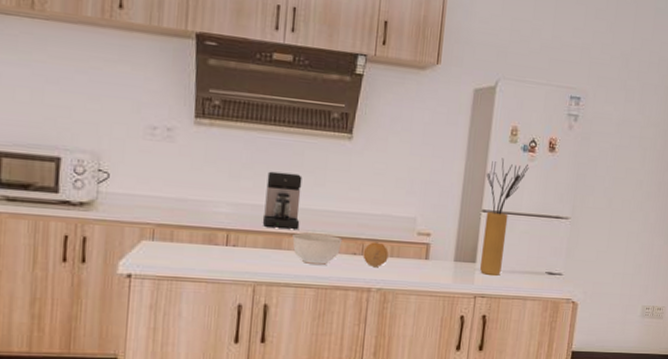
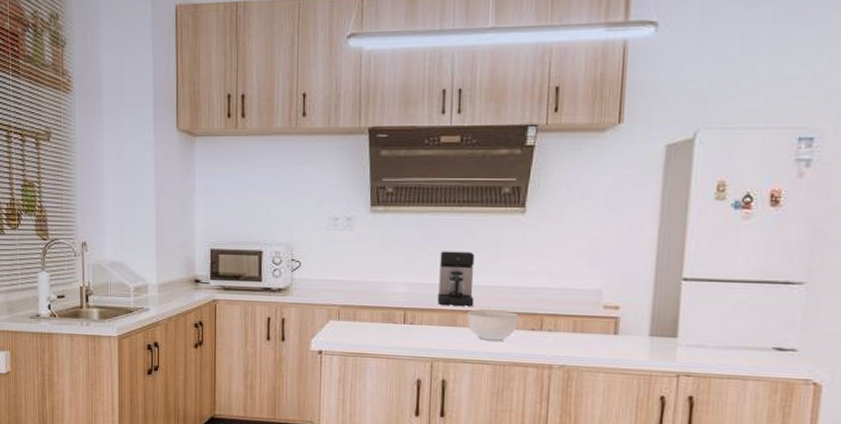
fruit: present [362,242,389,267] -> none [542,317,571,343]
vase: present [479,158,529,276] -> none [682,218,744,352]

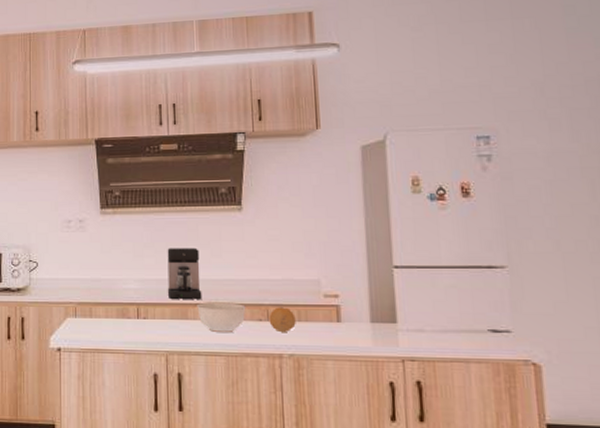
fruit: none [542,317,571,343] -> present [269,307,296,332]

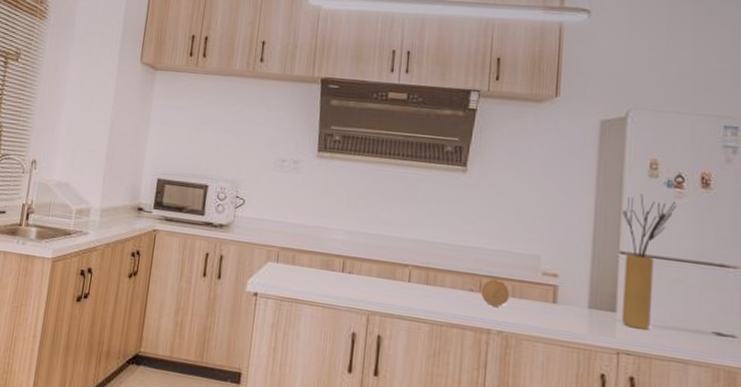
coffee maker: present [167,248,202,299] -> none [377,202,416,260]
bowl: present [197,302,246,333] -> none [406,263,459,300]
vase: none [391,210,442,336] -> present [621,194,677,330]

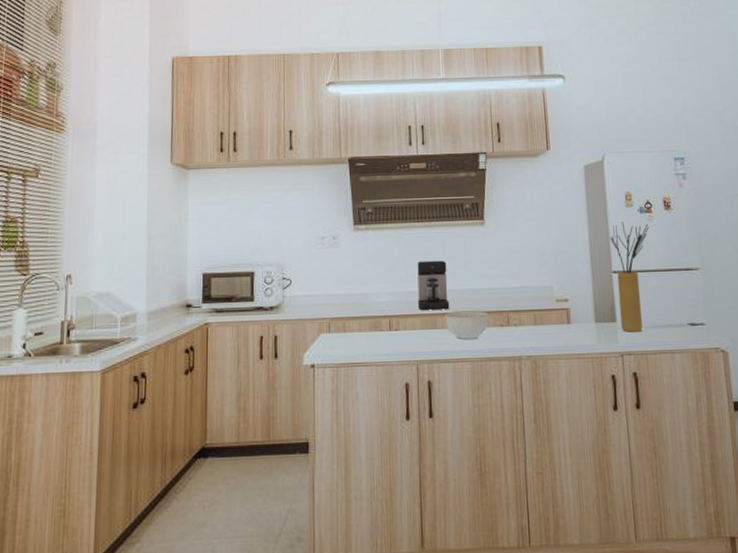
coffee maker: none [377,202,416,260] -> present [417,260,450,310]
bowl: none [406,263,459,300] -> present [445,310,489,340]
fruit: present [480,279,510,307] -> none [509,312,533,336]

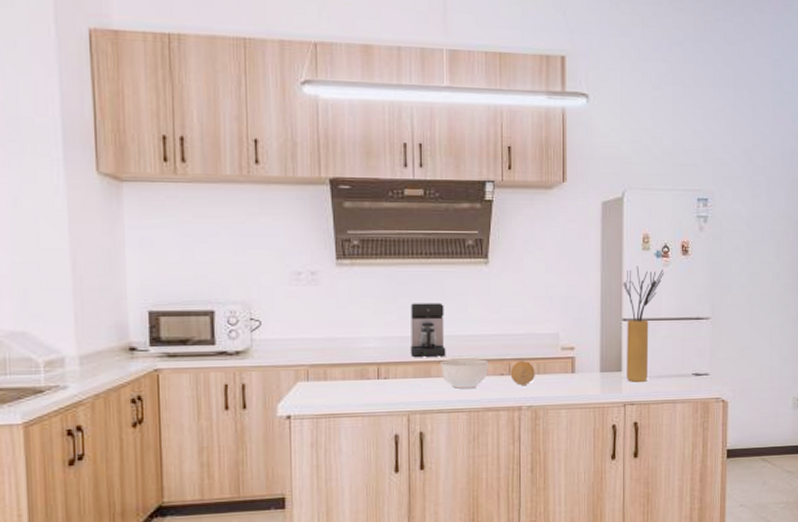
fruit: none [509,312,533,336] -> present [510,361,535,385]

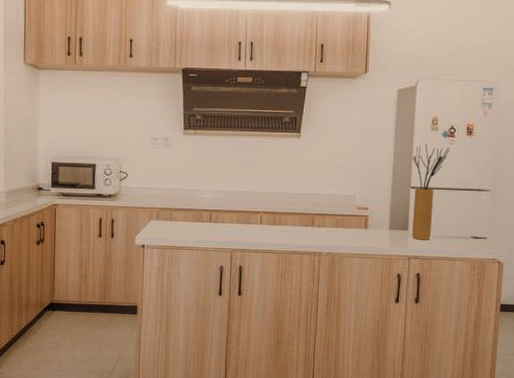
coffee maker: present [410,303,446,357] -> none [235,165,264,208]
bowl: present [441,358,489,390] -> none [258,210,297,236]
fruit: present [510,361,535,385] -> none [313,216,334,235]

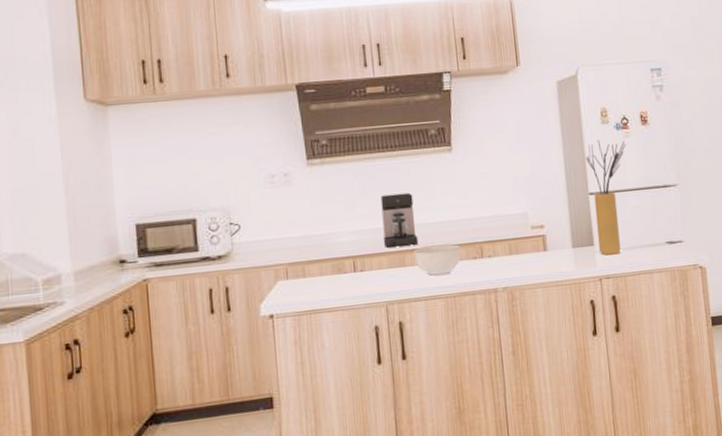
coffee maker: none [235,165,264,208] -> present [380,192,419,248]
bowl: none [258,210,297,236] -> present [414,243,462,276]

